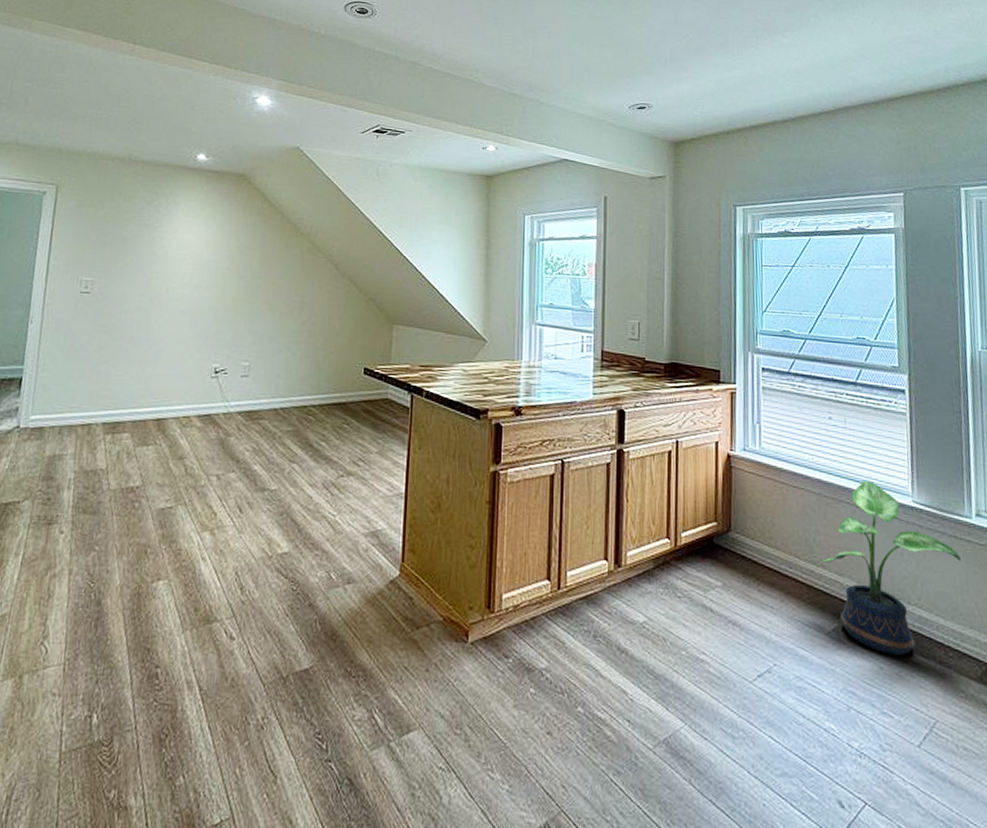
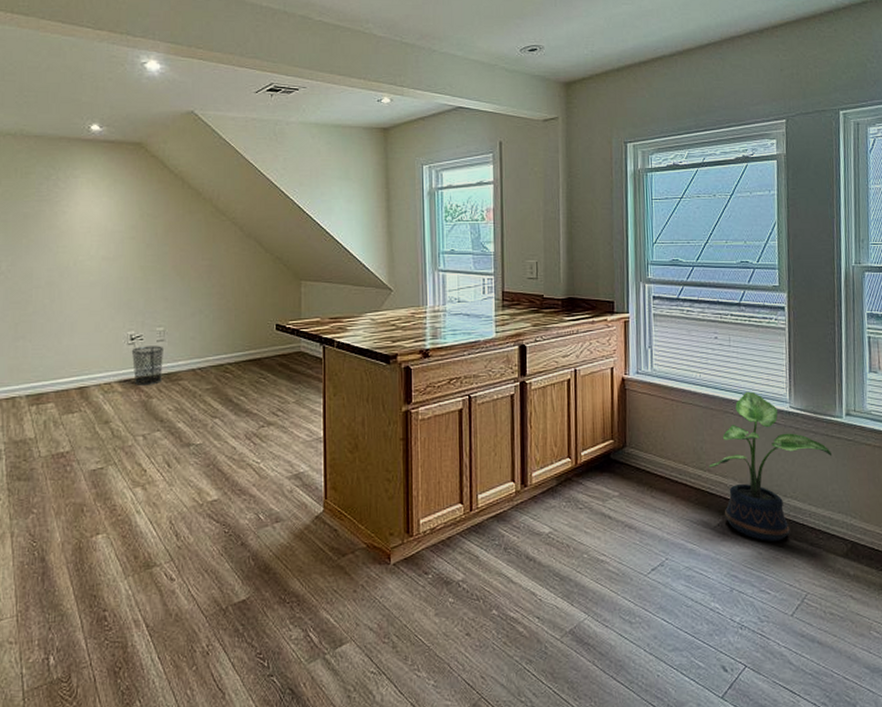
waste bin: none [213,380,247,422] -> present [131,346,163,385]

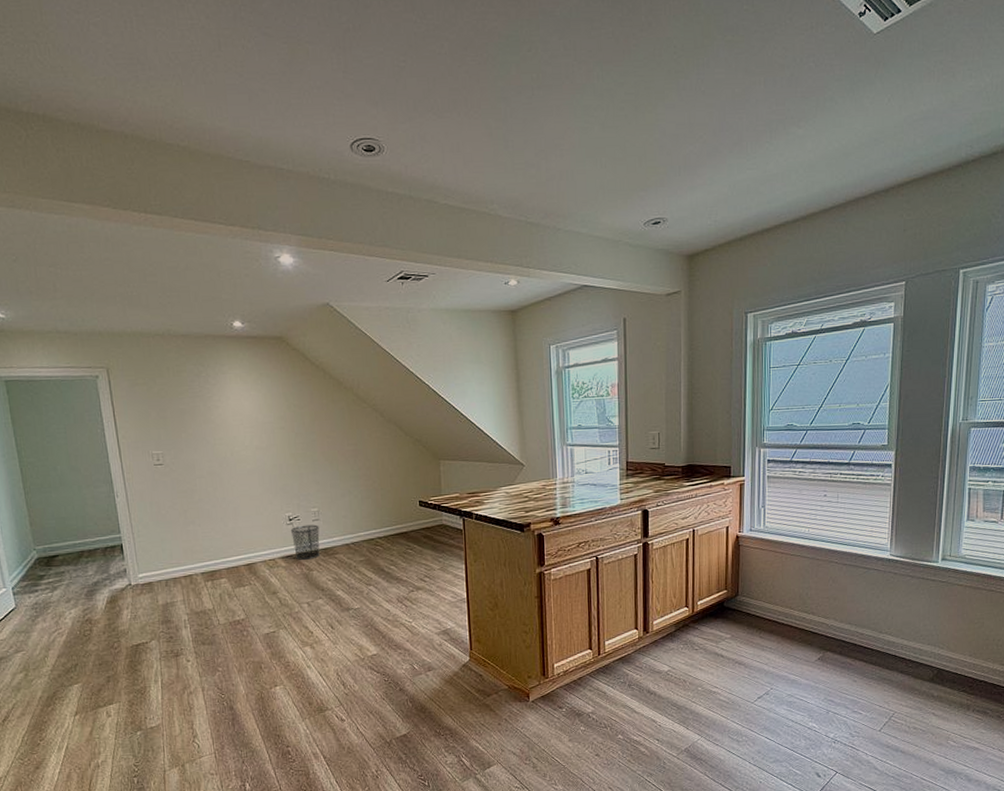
potted plant: present [708,391,833,541] -> none [812,542,926,671]

